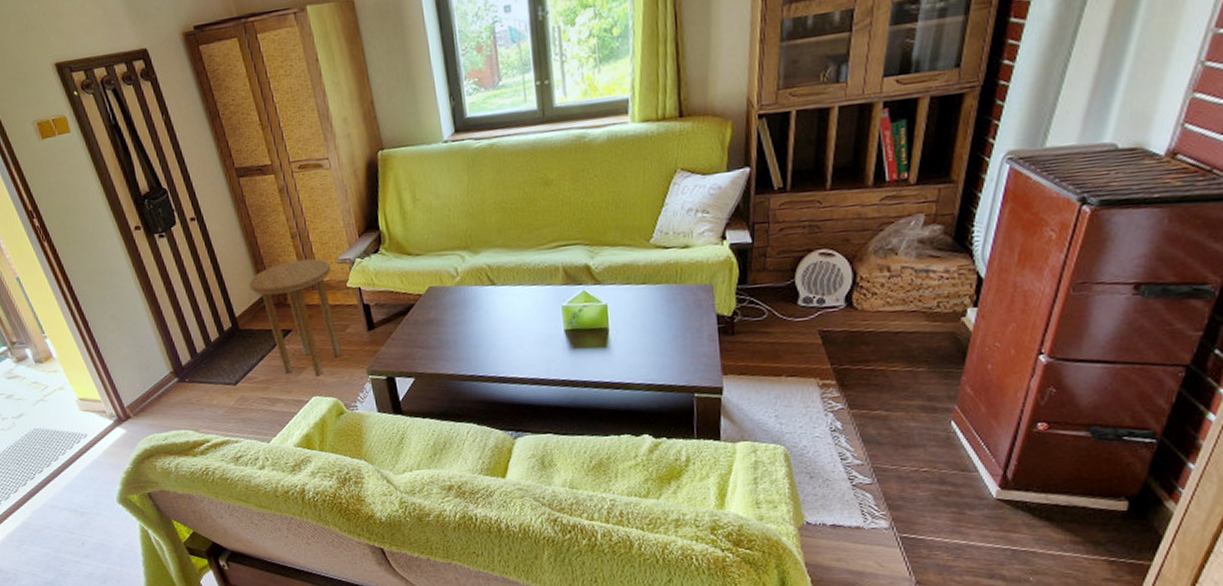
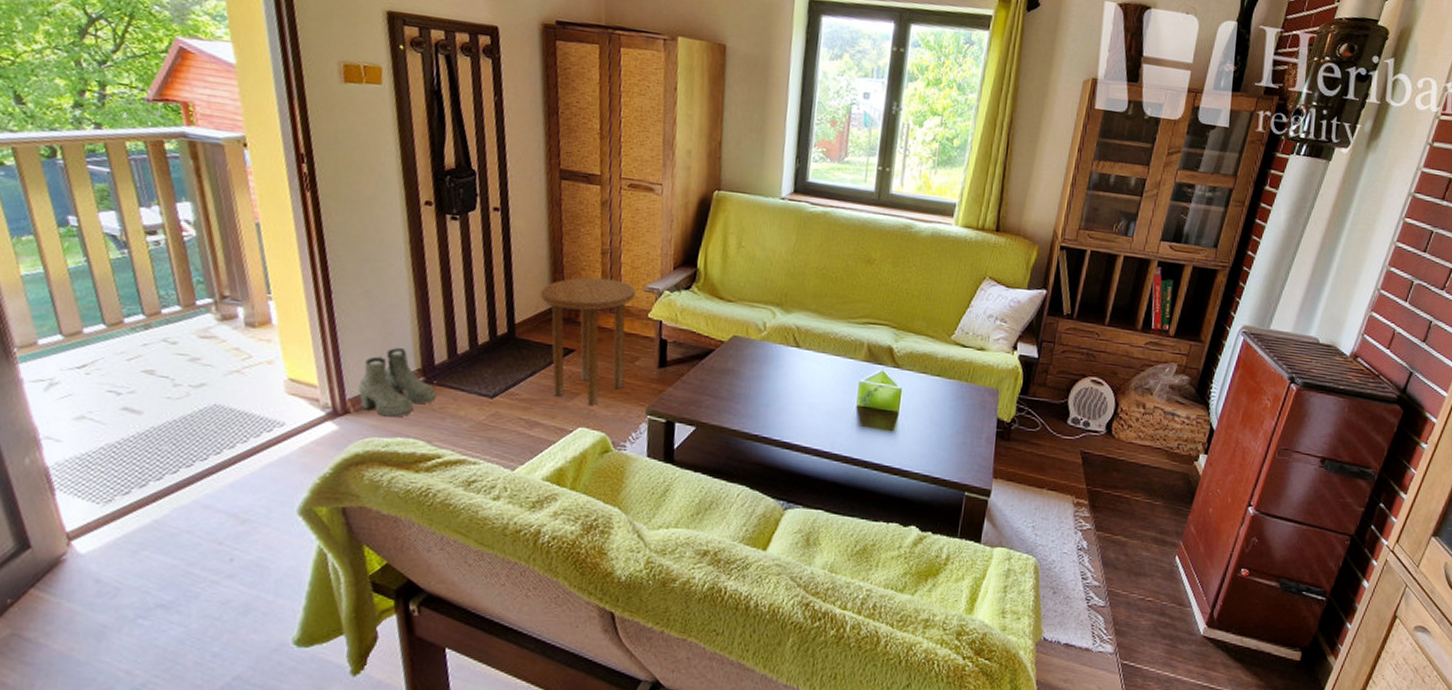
boots: none [129,357,191,416] -> present [358,348,436,417]

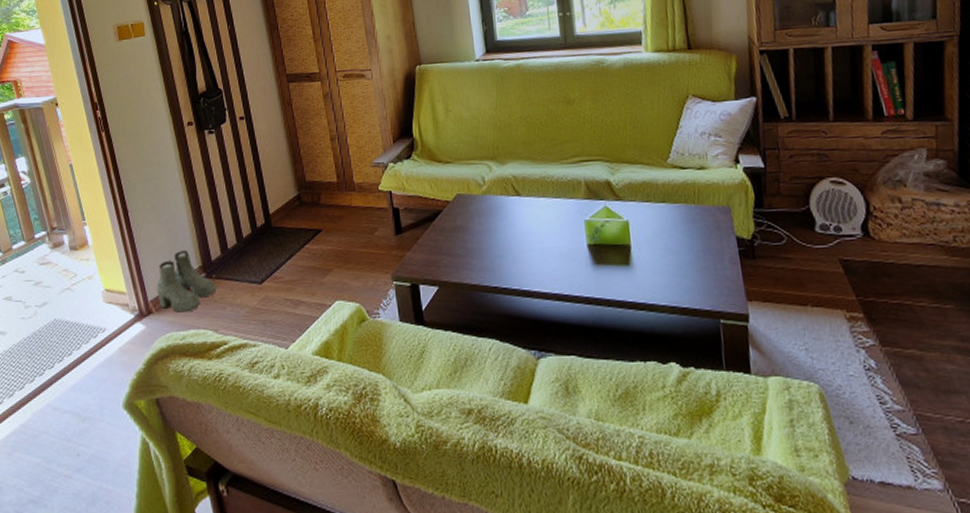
side table: present [540,277,636,405] -> none [286,160,368,278]

